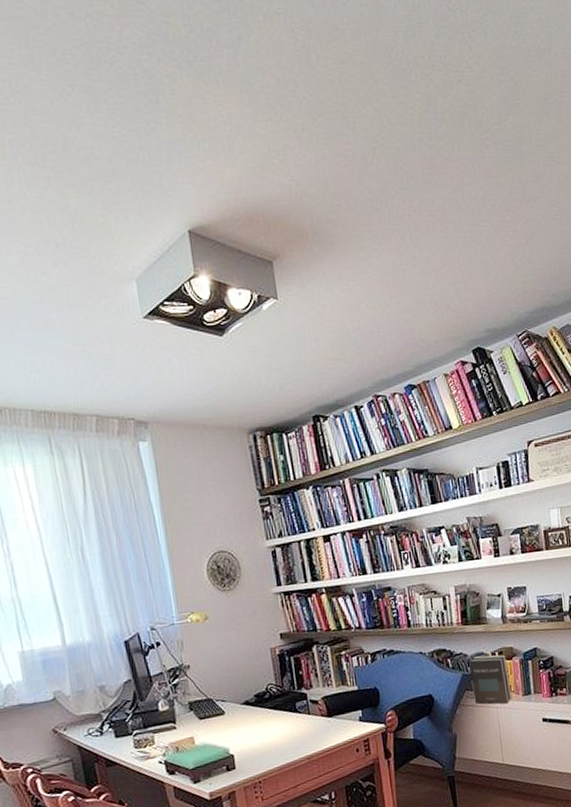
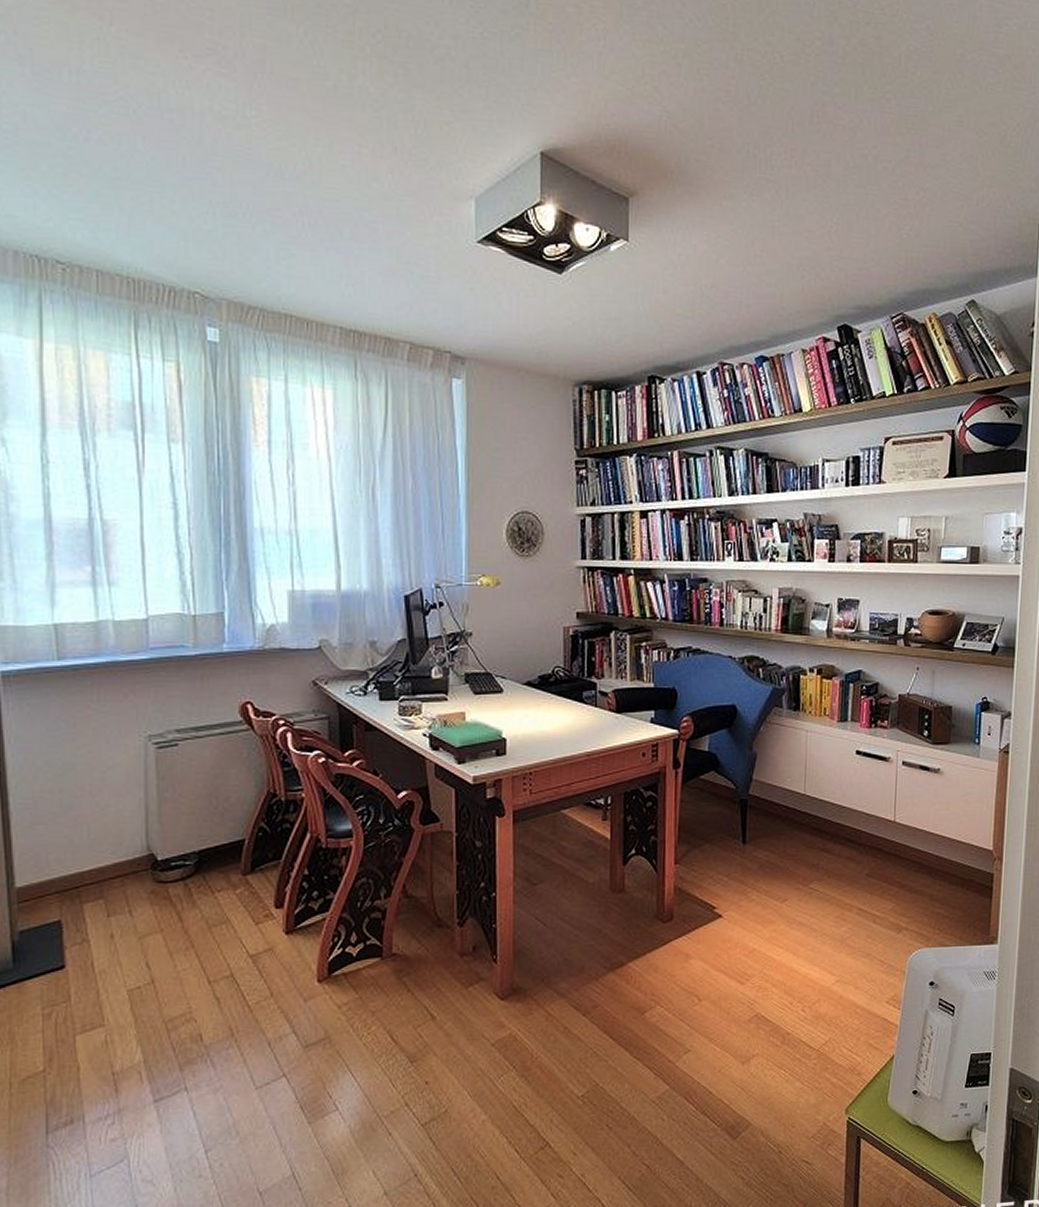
books: present [469,654,513,704] -> none [782,670,826,728]

